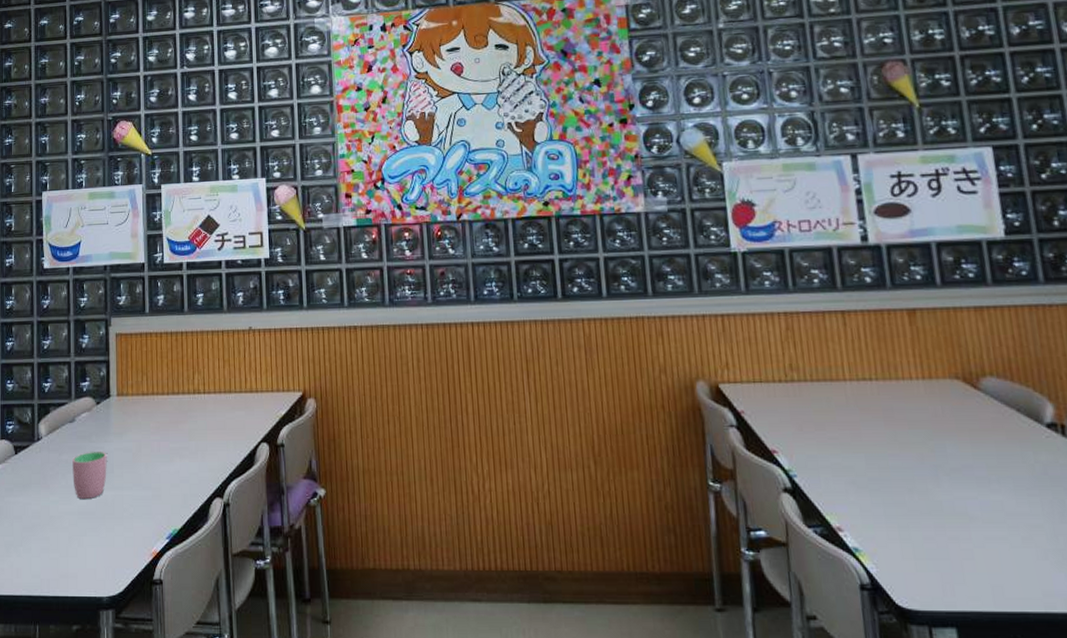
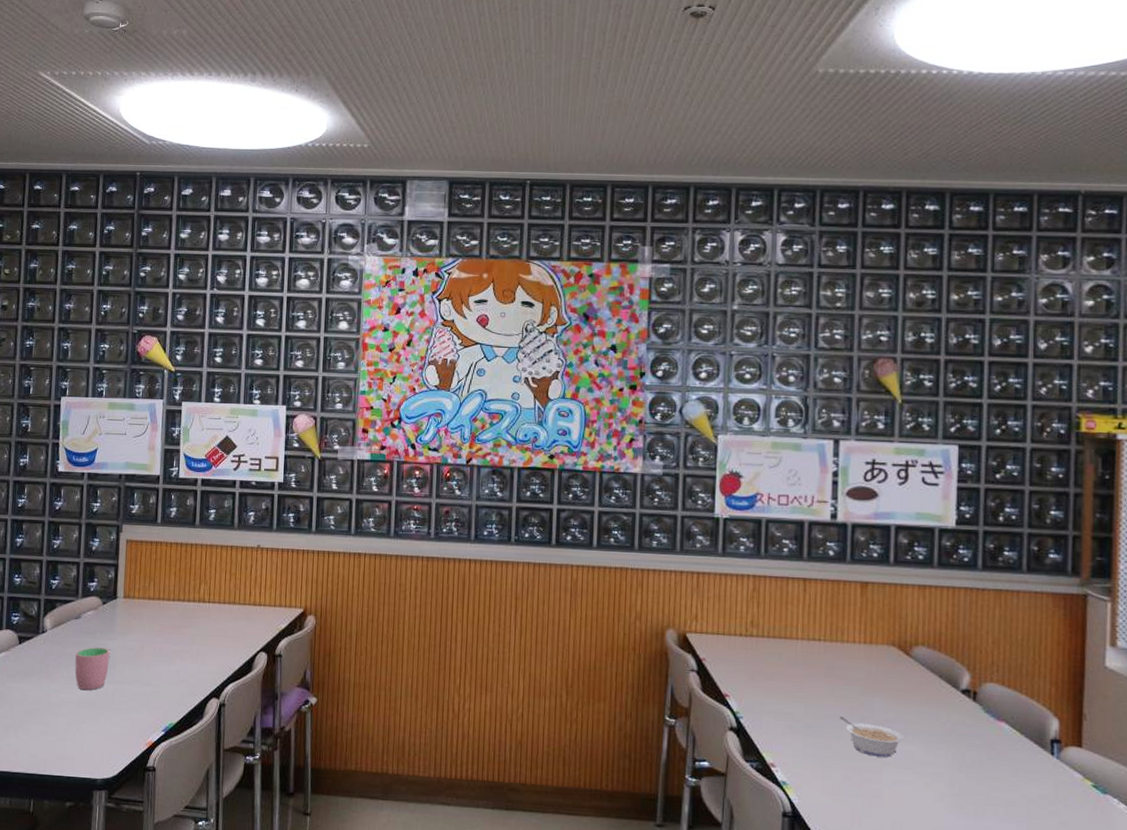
legume: none [909,466,989,511] -> present [840,717,904,758]

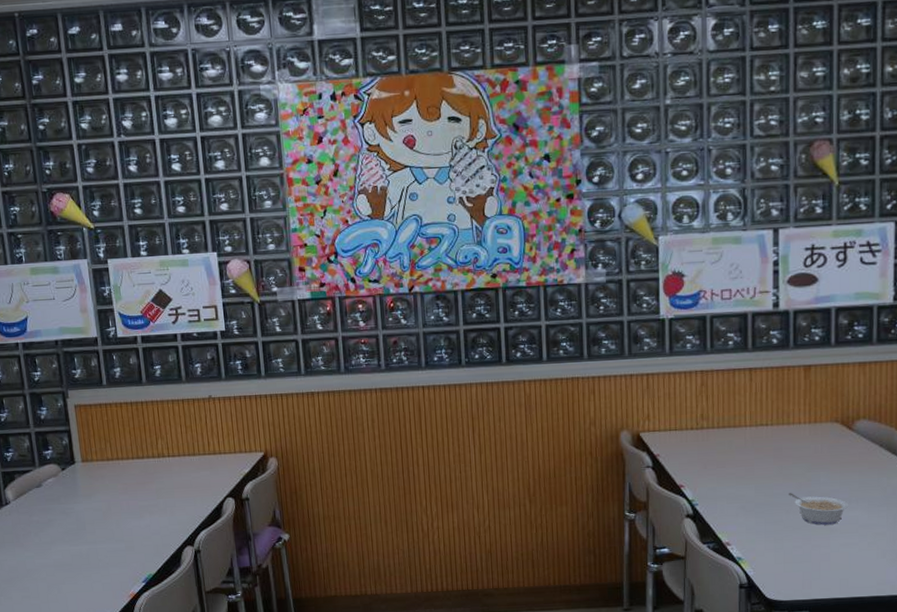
cup: present [75,647,110,690] -> none [43,512,79,553]

